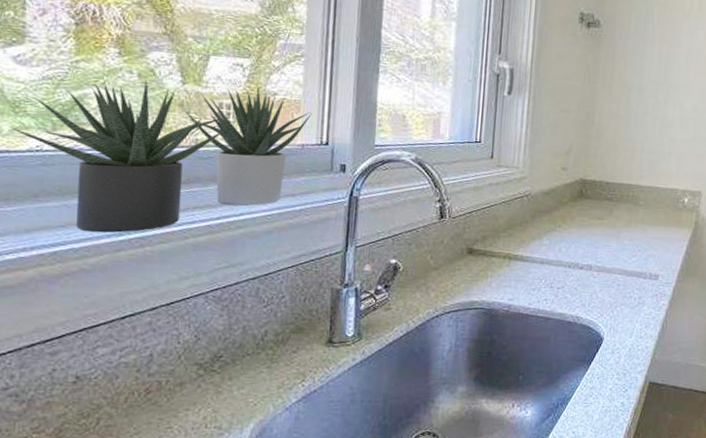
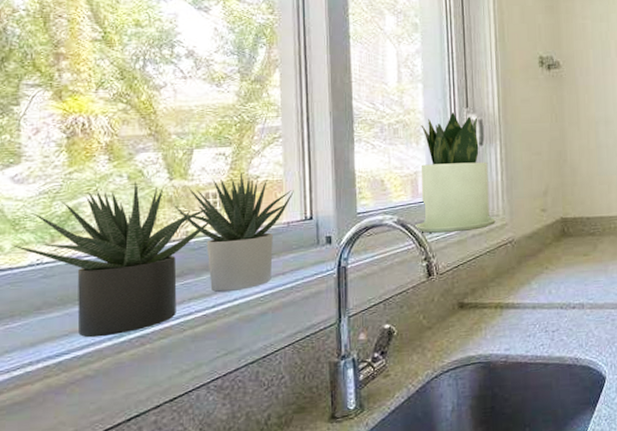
planter: none [433,57,516,179] -> present [415,112,497,234]

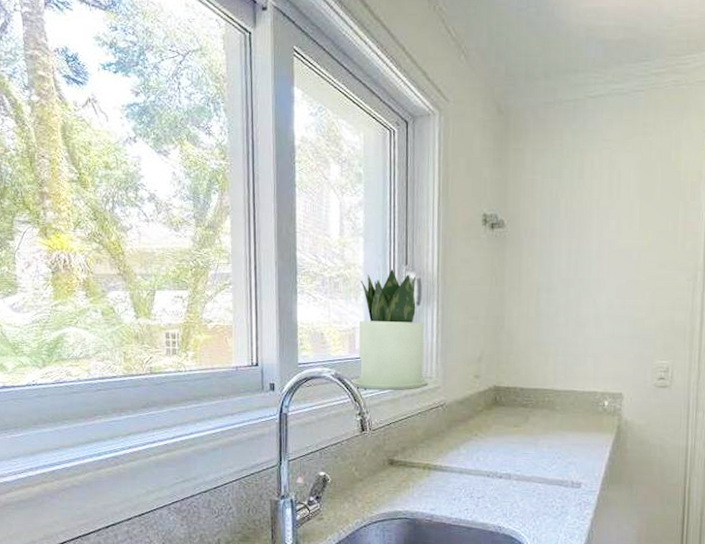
succulent plant: present [10,171,294,338] -> none [12,315,242,454]

